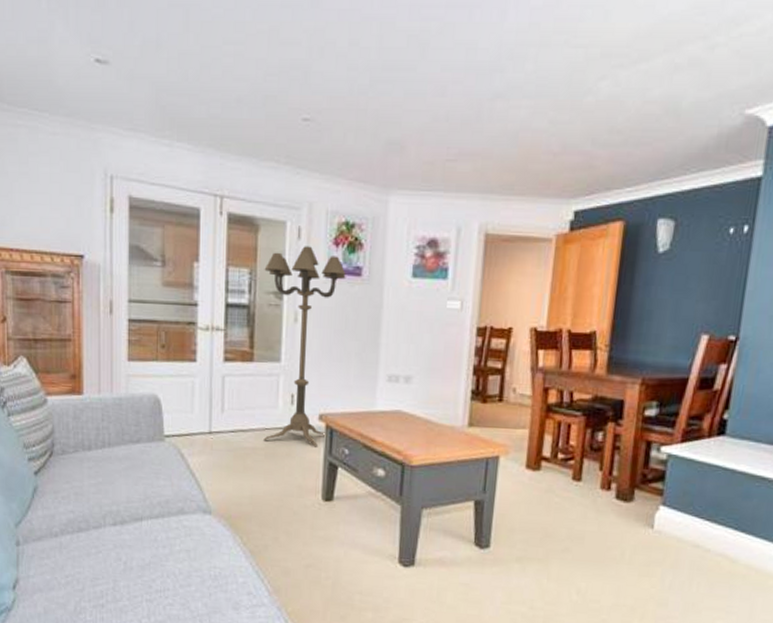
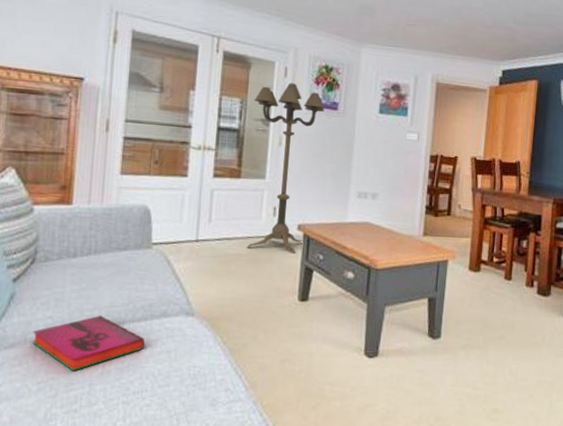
hardback book: none [57,511,164,566] -> present [32,315,146,371]

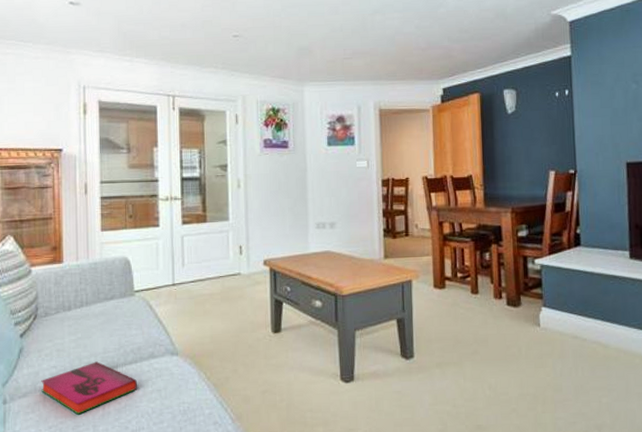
floor lamp: present [247,83,325,254] -> none [211,128,276,288]

